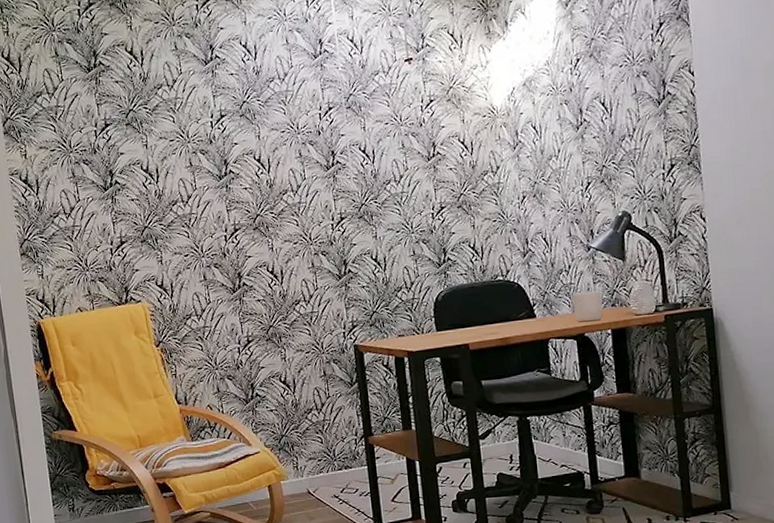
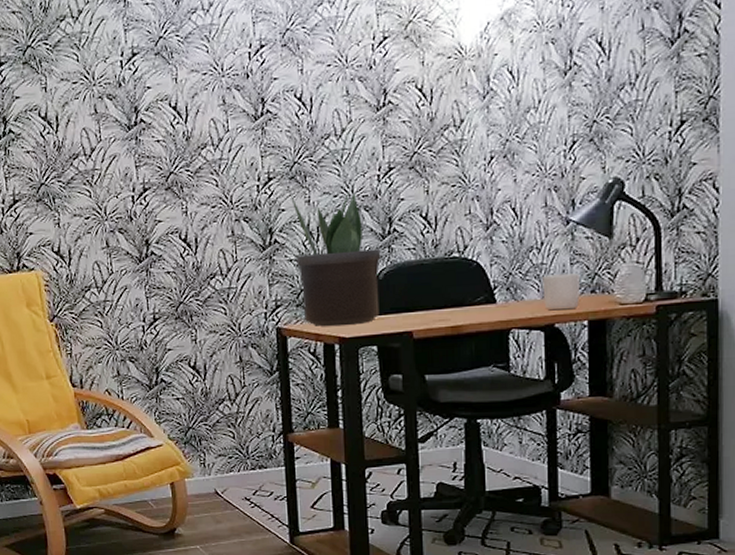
planter: none [360,228,440,343] -> present [291,192,381,326]

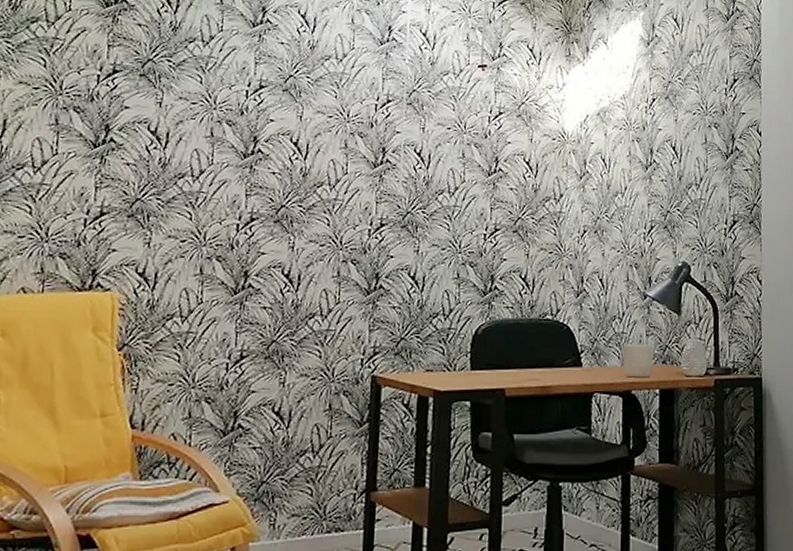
planter: present [291,192,381,326] -> none [399,243,481,378]

